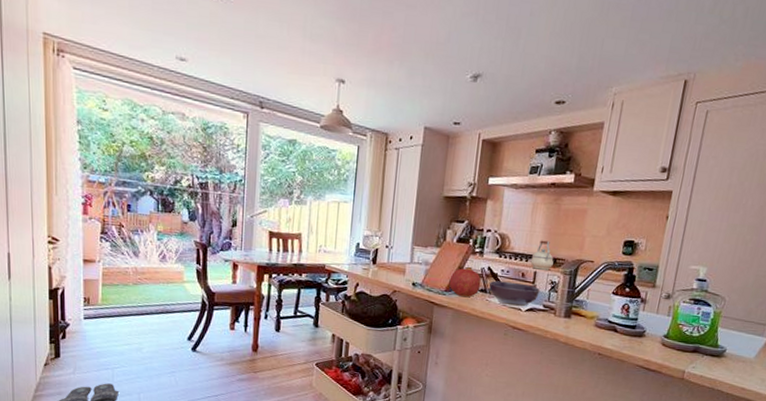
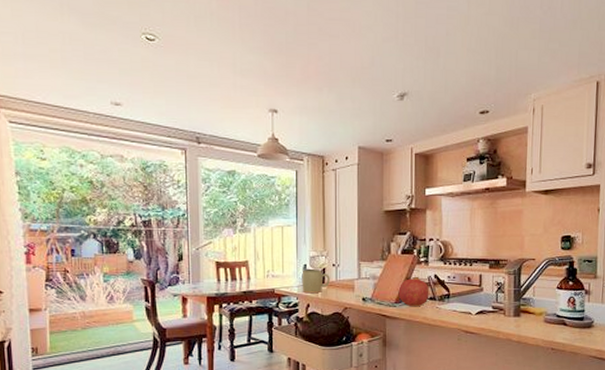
mug: none [352,248,382,274] -> present [302,270,330,294]
bowl: present [488,280,540,307] -> none [437,287,487,311]
kettle: present [530,240,554,271] -> none [474,243,497,272]

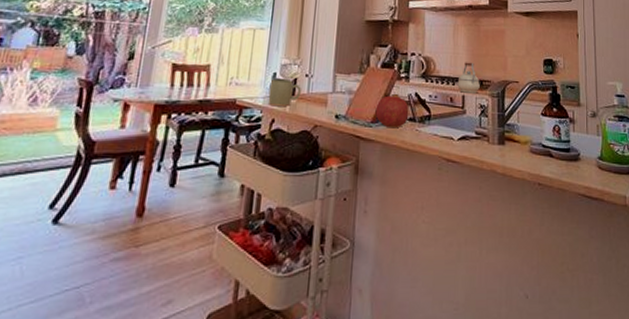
kettle: none [474,243,497,272] -> present [457,62,480,94]

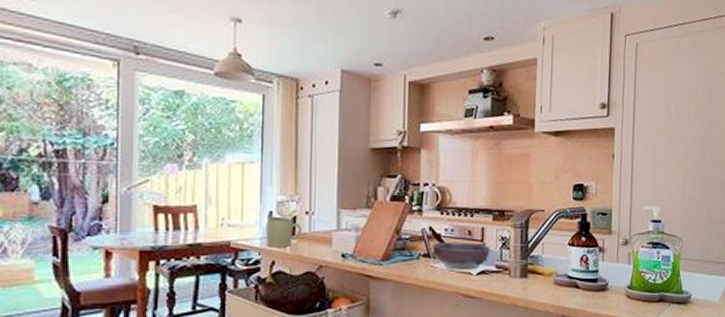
fruit: present [375,93,409,129] -> none [385,228,423,266]
bowl: none [417,107,470,136] -> present [432,242,490,270]
kettle: present [457,62,480,94] -> none [476,191,502,225]

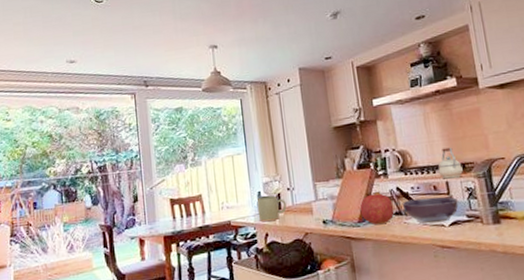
fruit: none [385,228,423,266] -> present [360,191,394,225]
kettle: none [476,191,502,225] -> present [437,147,463,179]

